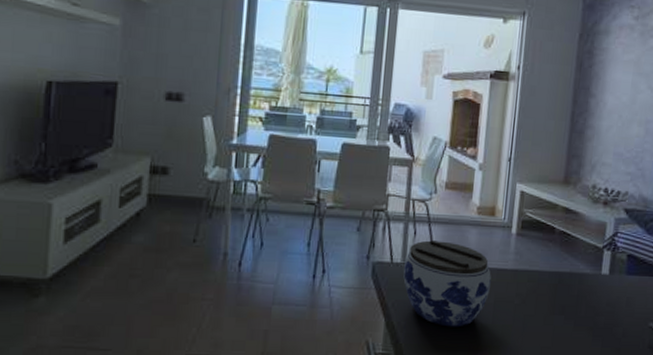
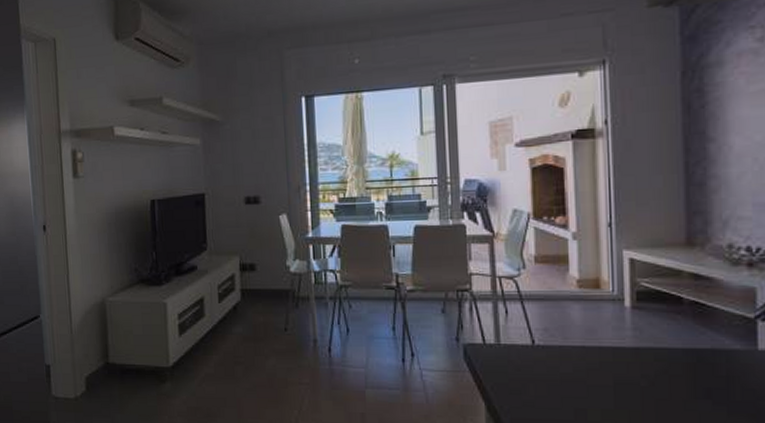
jar: present [403,240,491,327] -> none [499,319,606,413]

